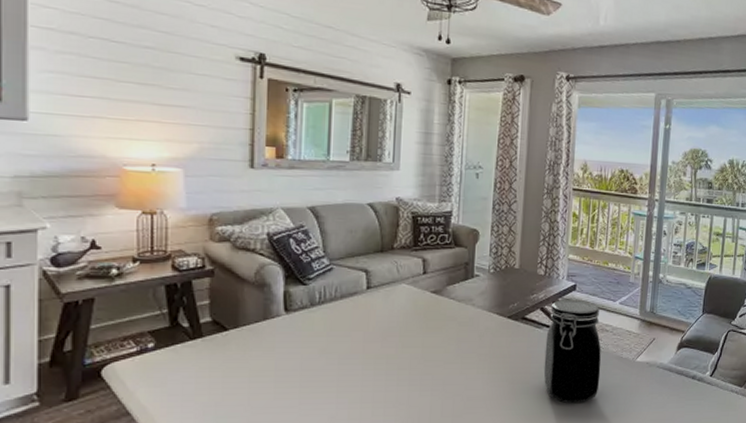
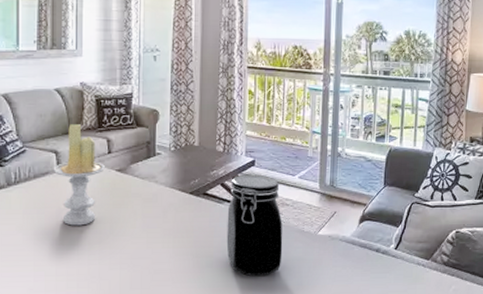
candle: none [362,242,419,350] -> present [53,124,105,226]

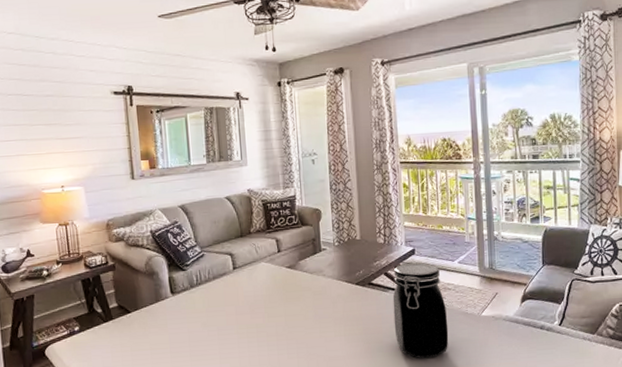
candle: present [53,124,105,226] -> none [229,227,276,321]

